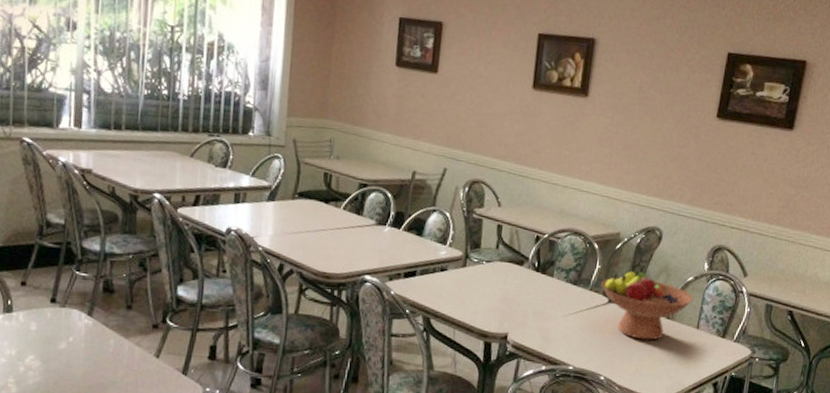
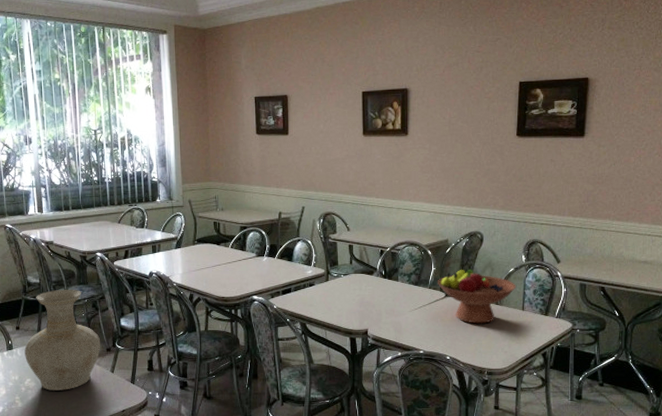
vase: none [29,236,146,376] -> present [24,289,101,391]

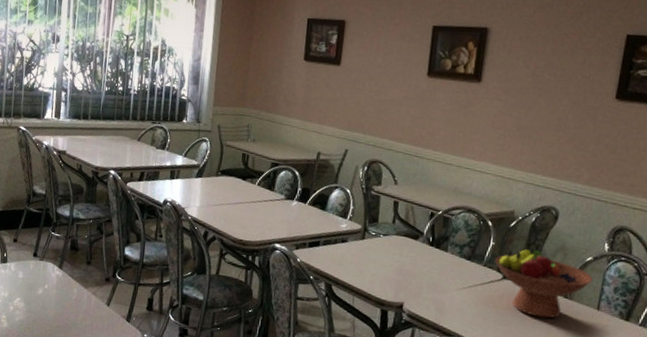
vase: present [24,289,101,391] -> none [18,204,101,317]

